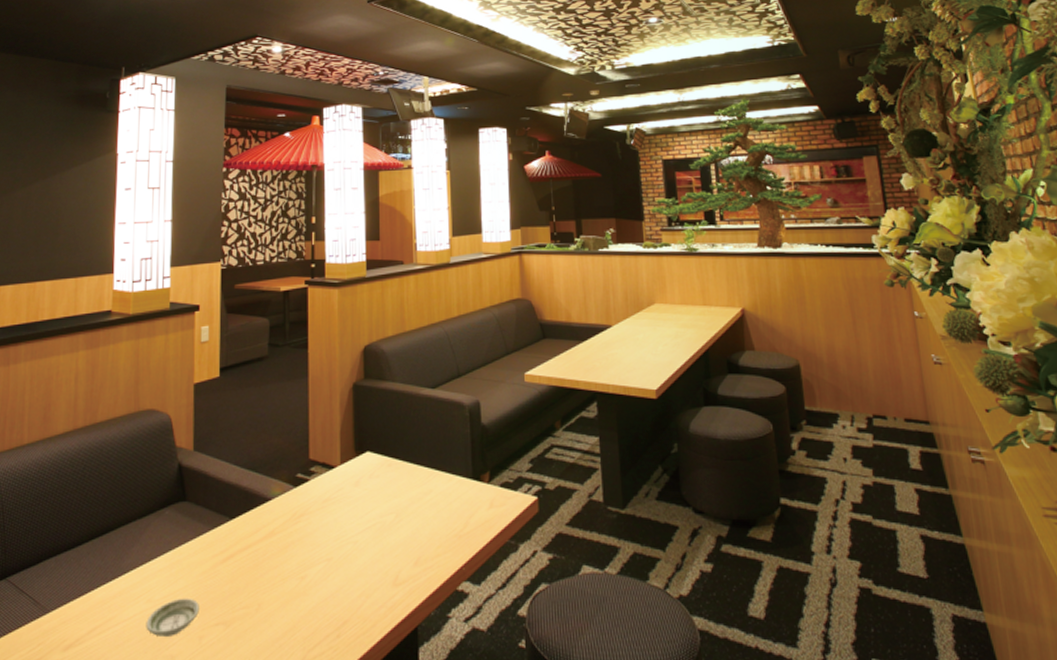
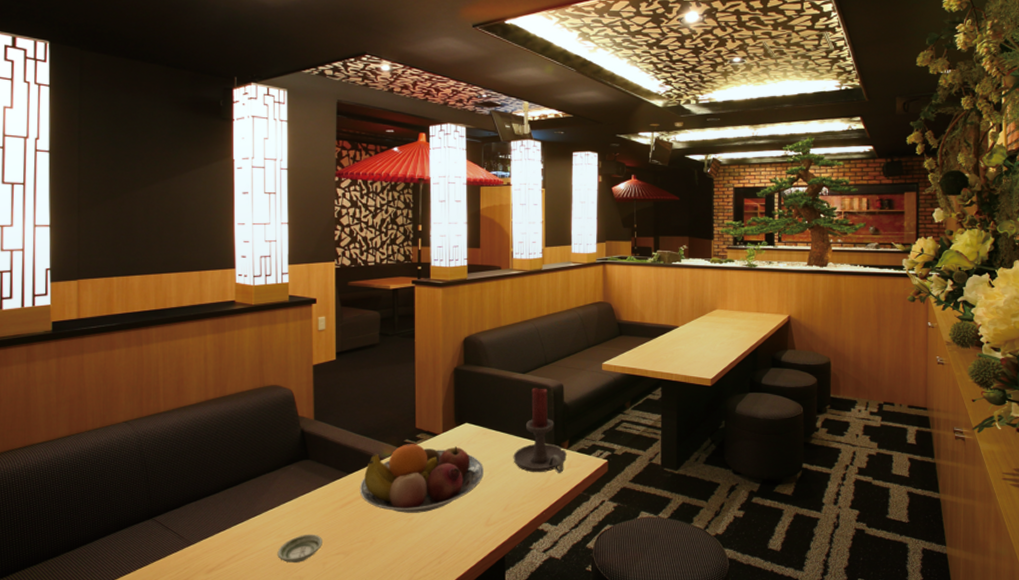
fruit bowl: none [243,479,389,569] -> present [359,444,484,513]
candle holder: none [424,406,488,516] -> present [513,388,567,474]

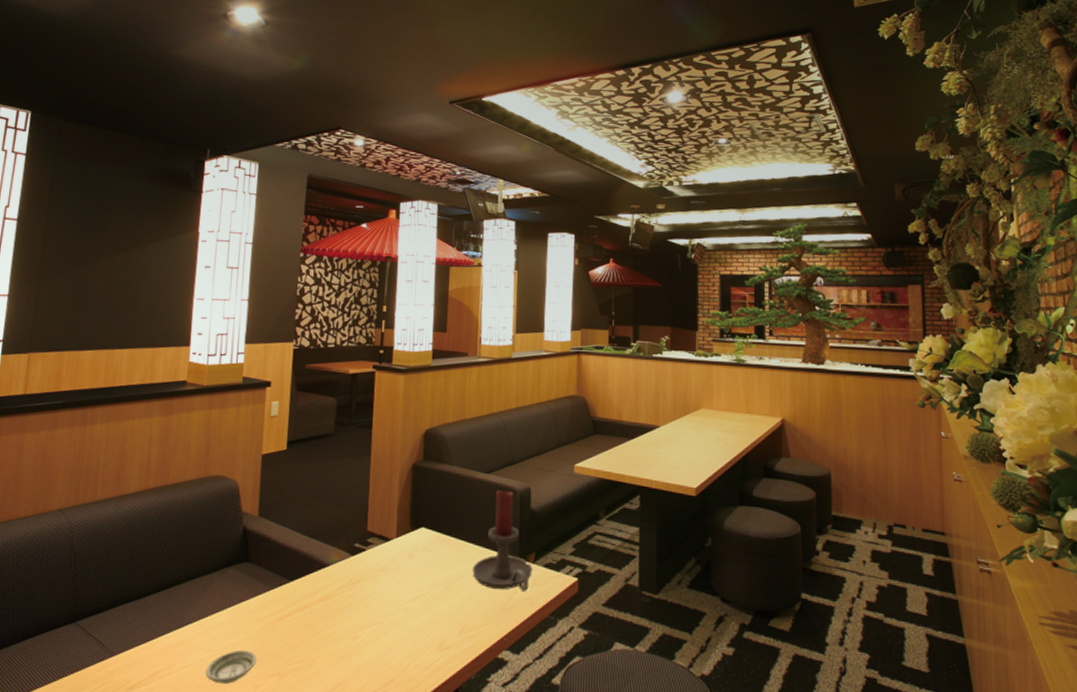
fruit bowl: present [359,444,484,513] -> none [301,549,439,631]

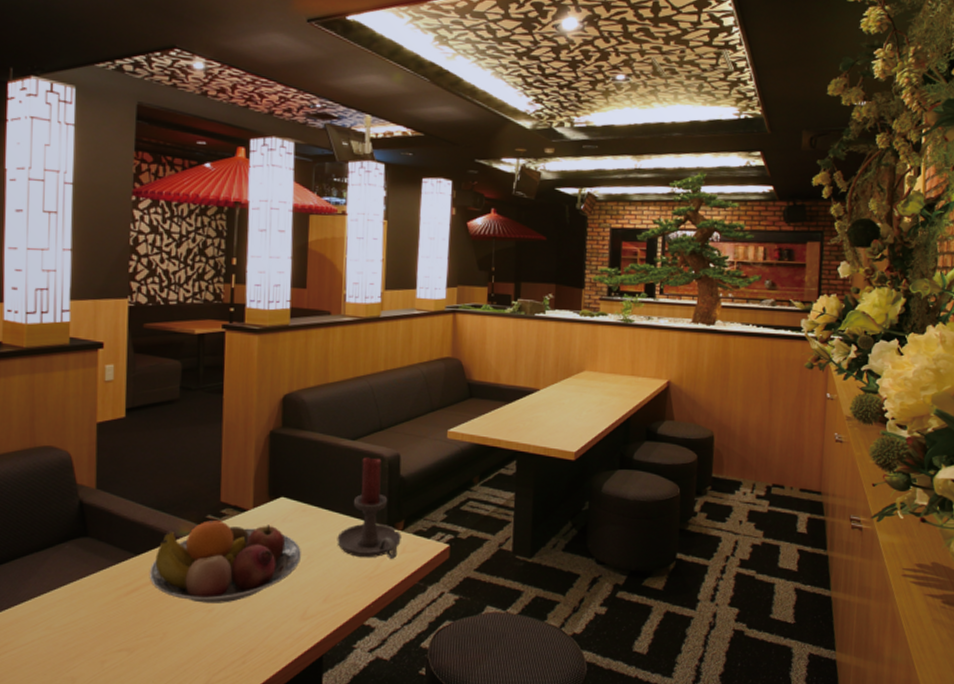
saucer: present [205,649,257,684] -> none [45,626,101,660]
fruit bowl: none [301,549,439,631] -> present [149,520,301,603]

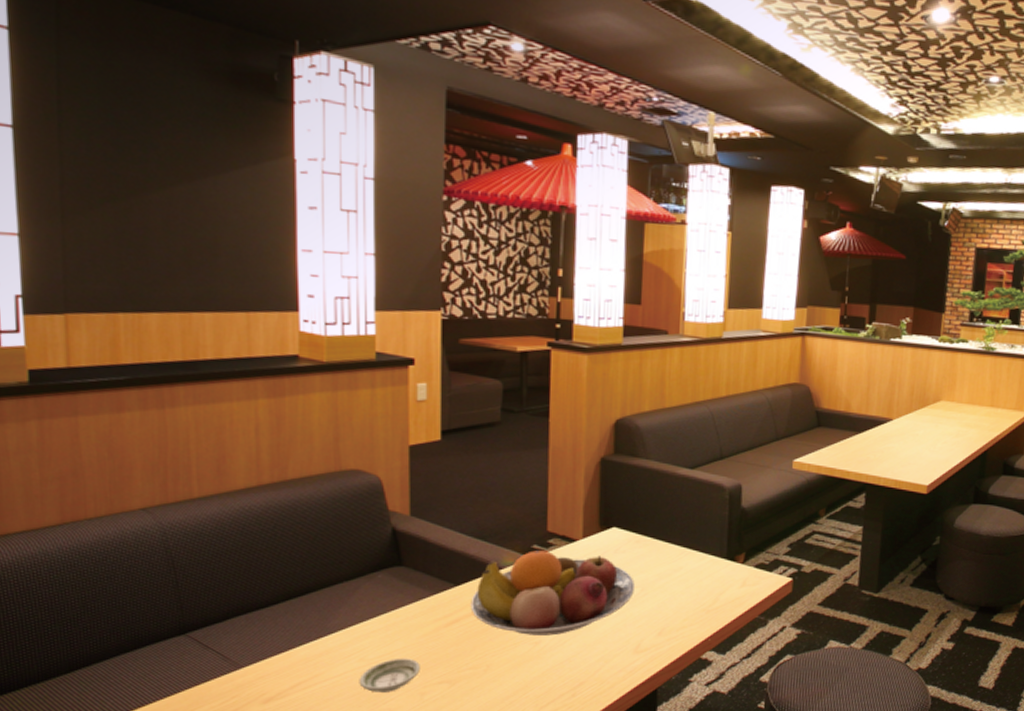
saucer: none [45,626,101,660] -> present [359,658,420,692]
candle holder: present [337,457,401,560] -> none [673,487,742,593]

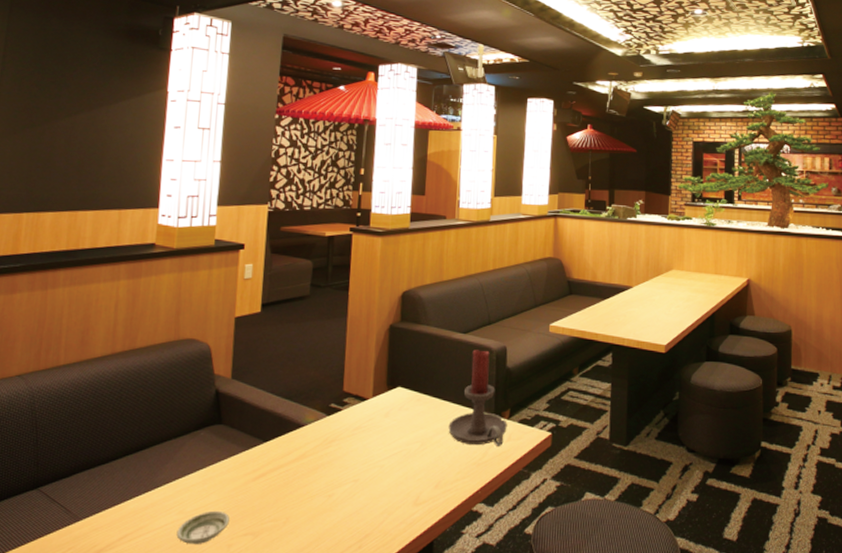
fruit bowl: present [470,550,635,636] -> none [275,409,415,489]
candle holder: none [673,487,742,593] -> present [448,349,507,448]

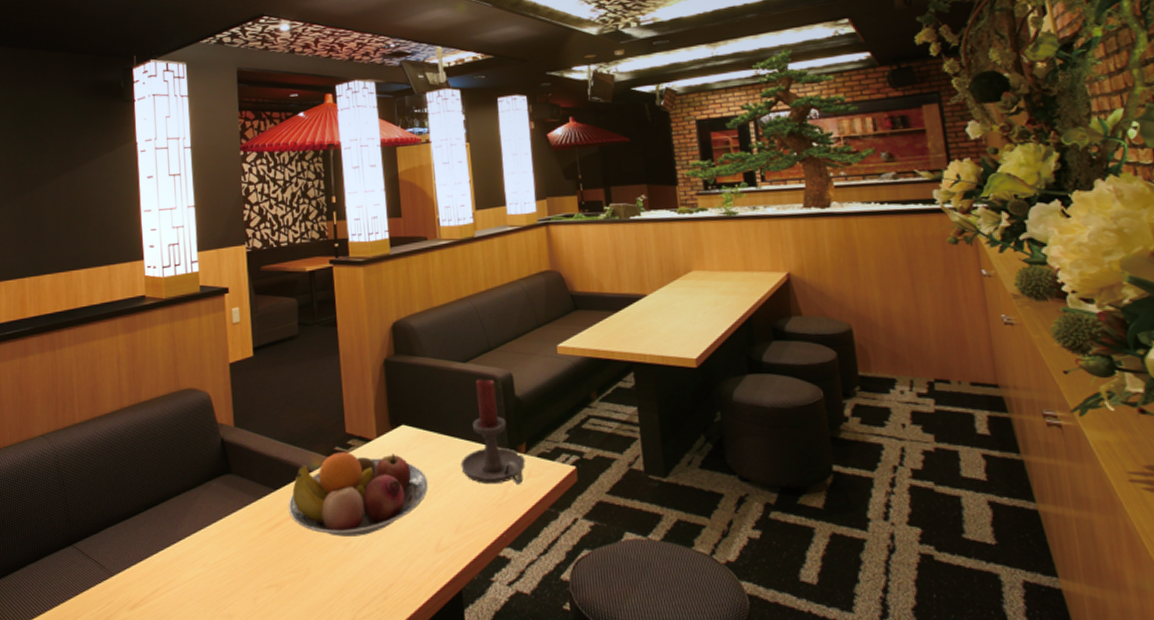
saucer: present [176,510,230,544] -> none [203,562,252,597]
fruit bowl: none [275,409,415,489] -> present [288,452,428,537]

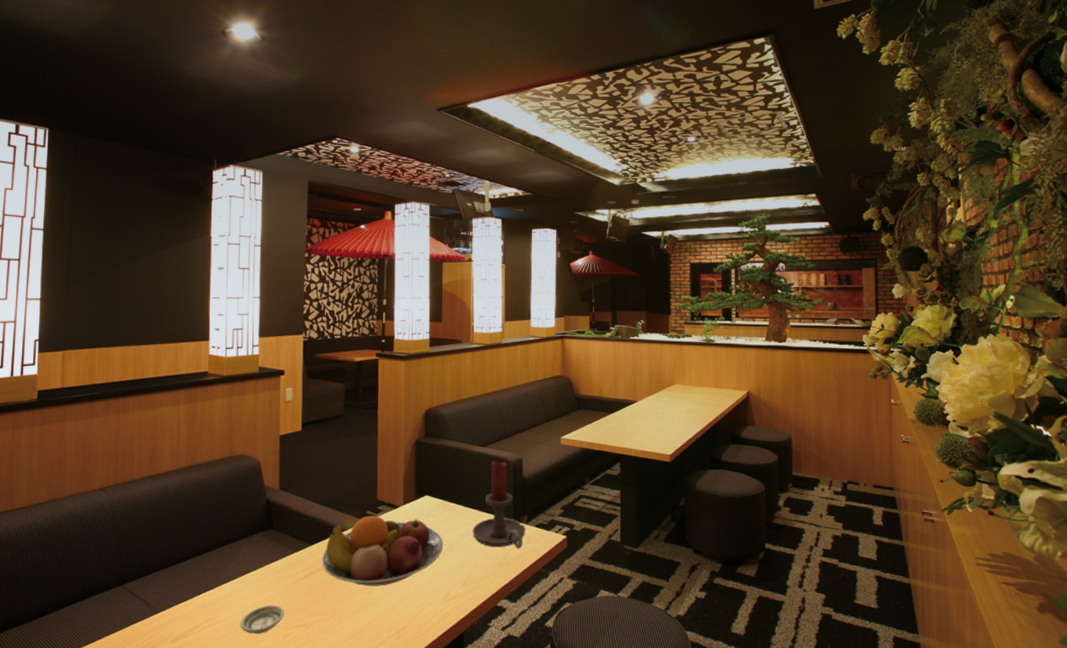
saucer: none [203,562,252,597] -> present [240,605,284,634]

